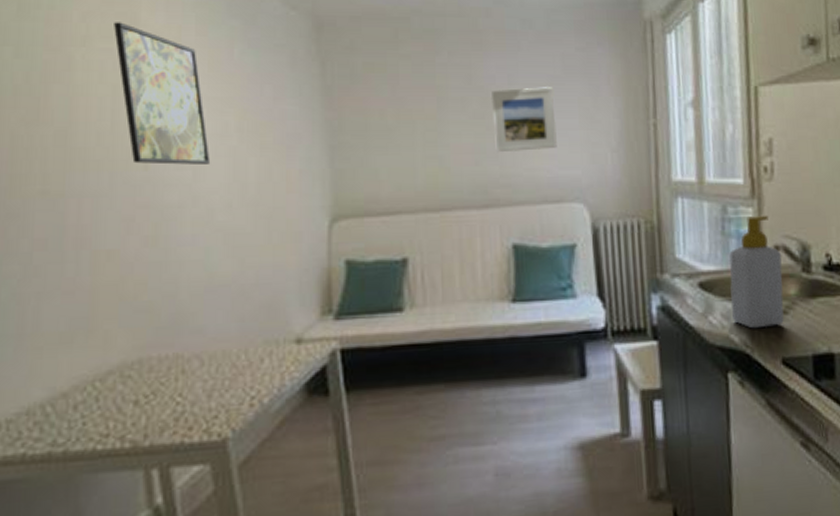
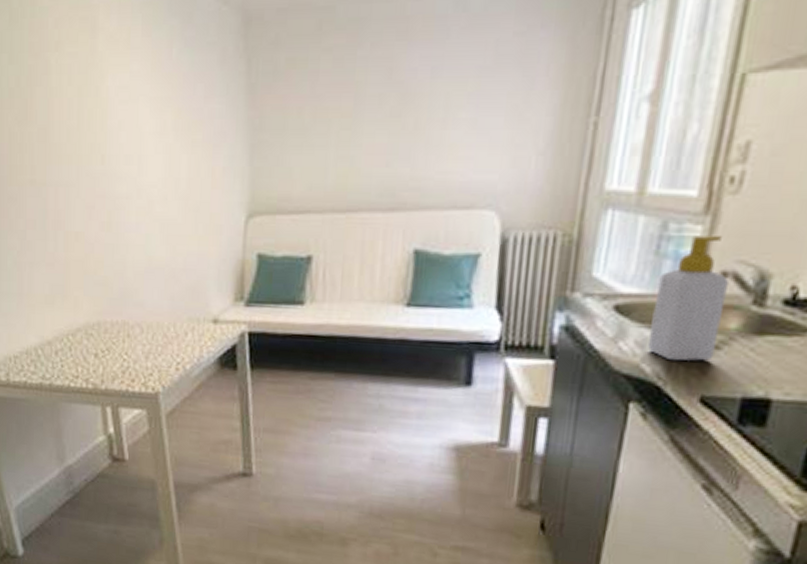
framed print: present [114,22,210,165] -> none [78,26,151,160]
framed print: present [492,87,557,153] -> none [408,80,480,154]

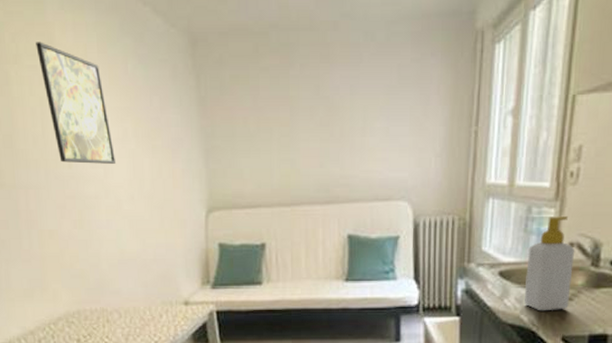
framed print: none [78,26,151,160] -> present [36,42,115,164]

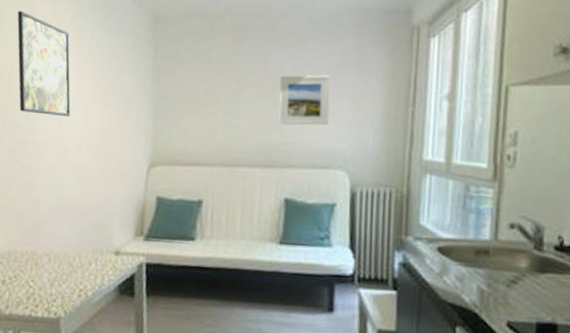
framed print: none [336,97,389,157] -> present [279,75,330,125]
soap bottle: present [524,215,574,311] -> none [464,196,515,293]

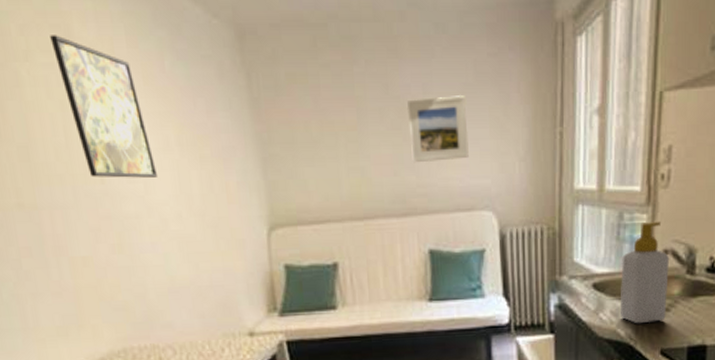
soap bottle: none [464,196,515,293] -> present [620,221,669,324]

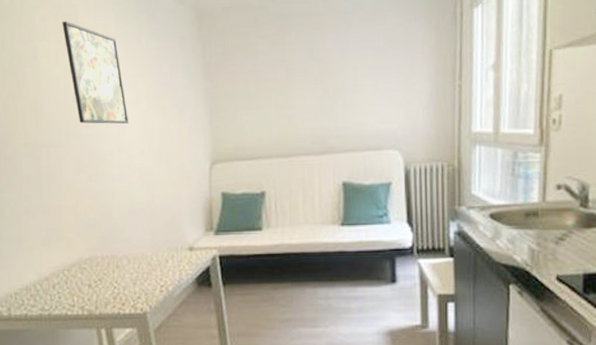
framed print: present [407,96,469,163] -> none [329,57,379,111]
soap bottle: present [620,221,669,324] -> none [515,159,562,251]

